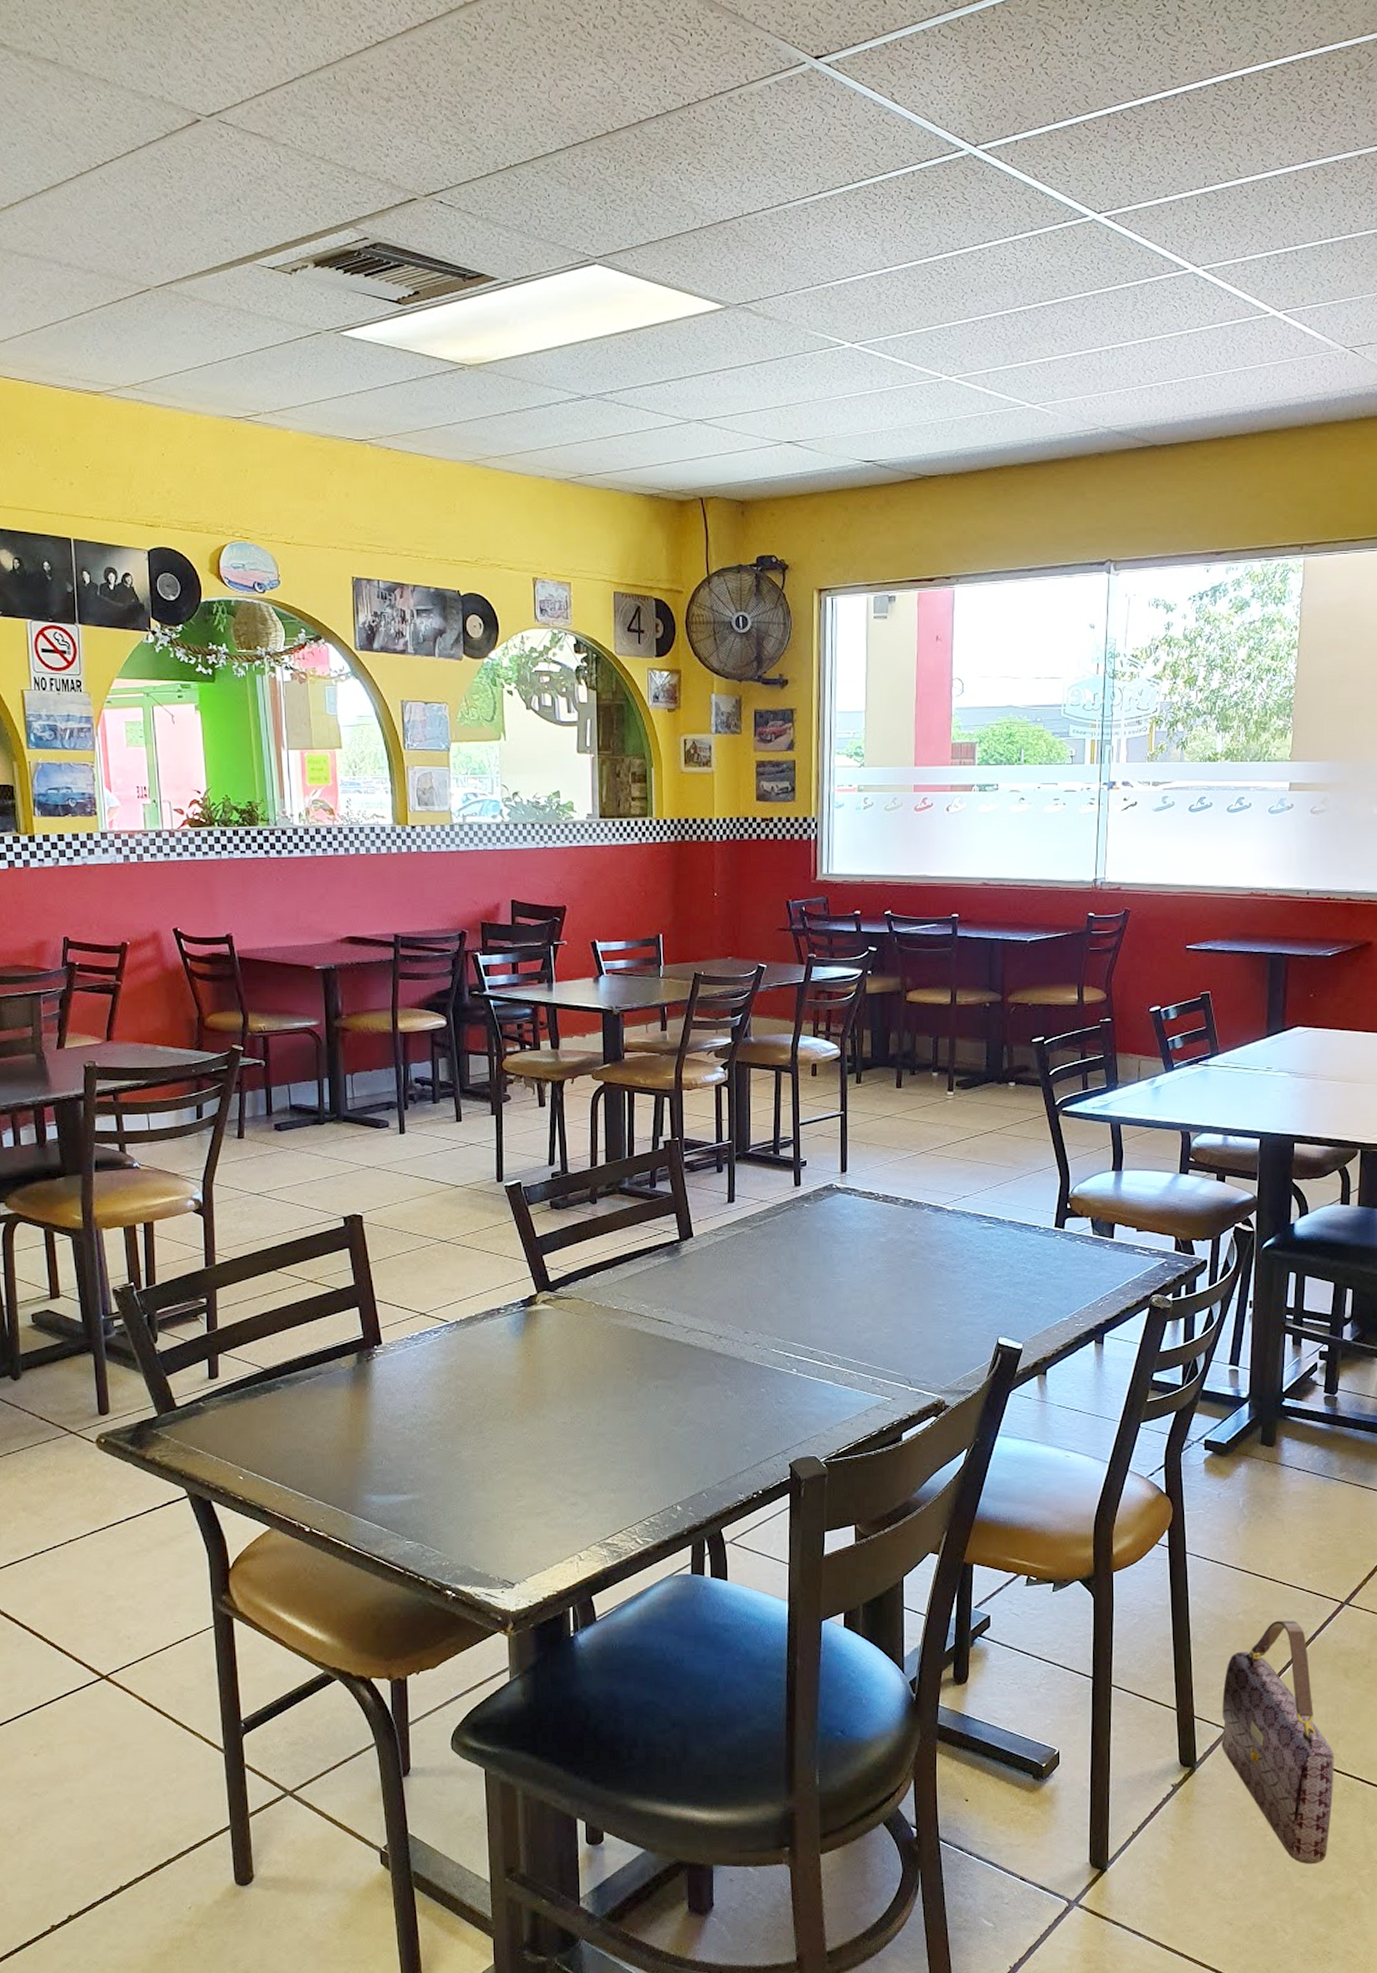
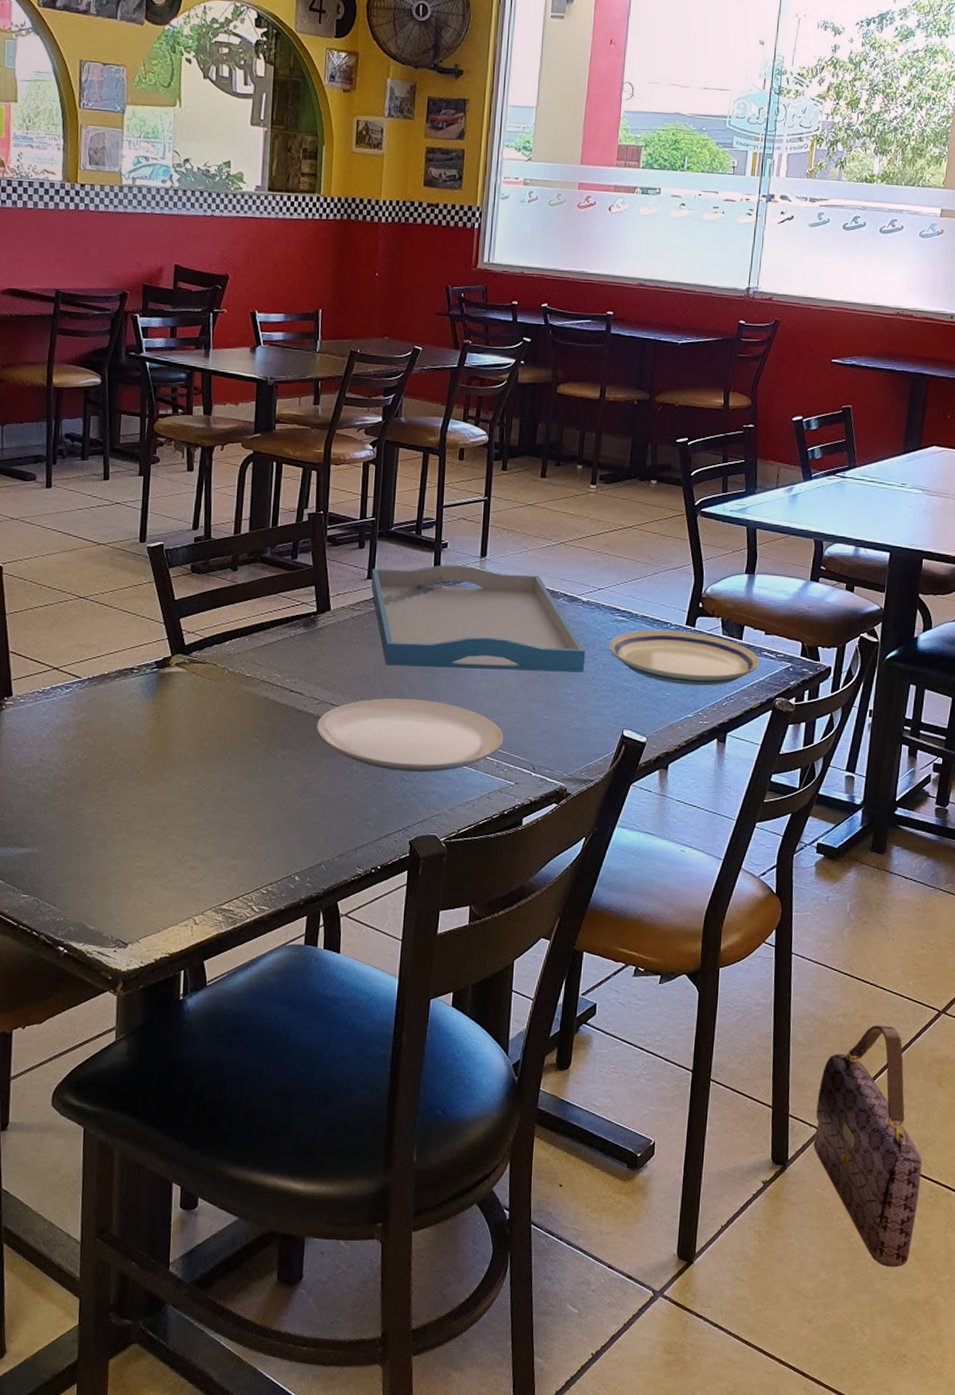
plate: none [688,1320,877,1394] -> present [317,698,504,772]
tray: none [731,1182,955,1289] -> present [370,564,586,671]
plate: none [977,1234,1133,1288] -> present [608,630,759,686]

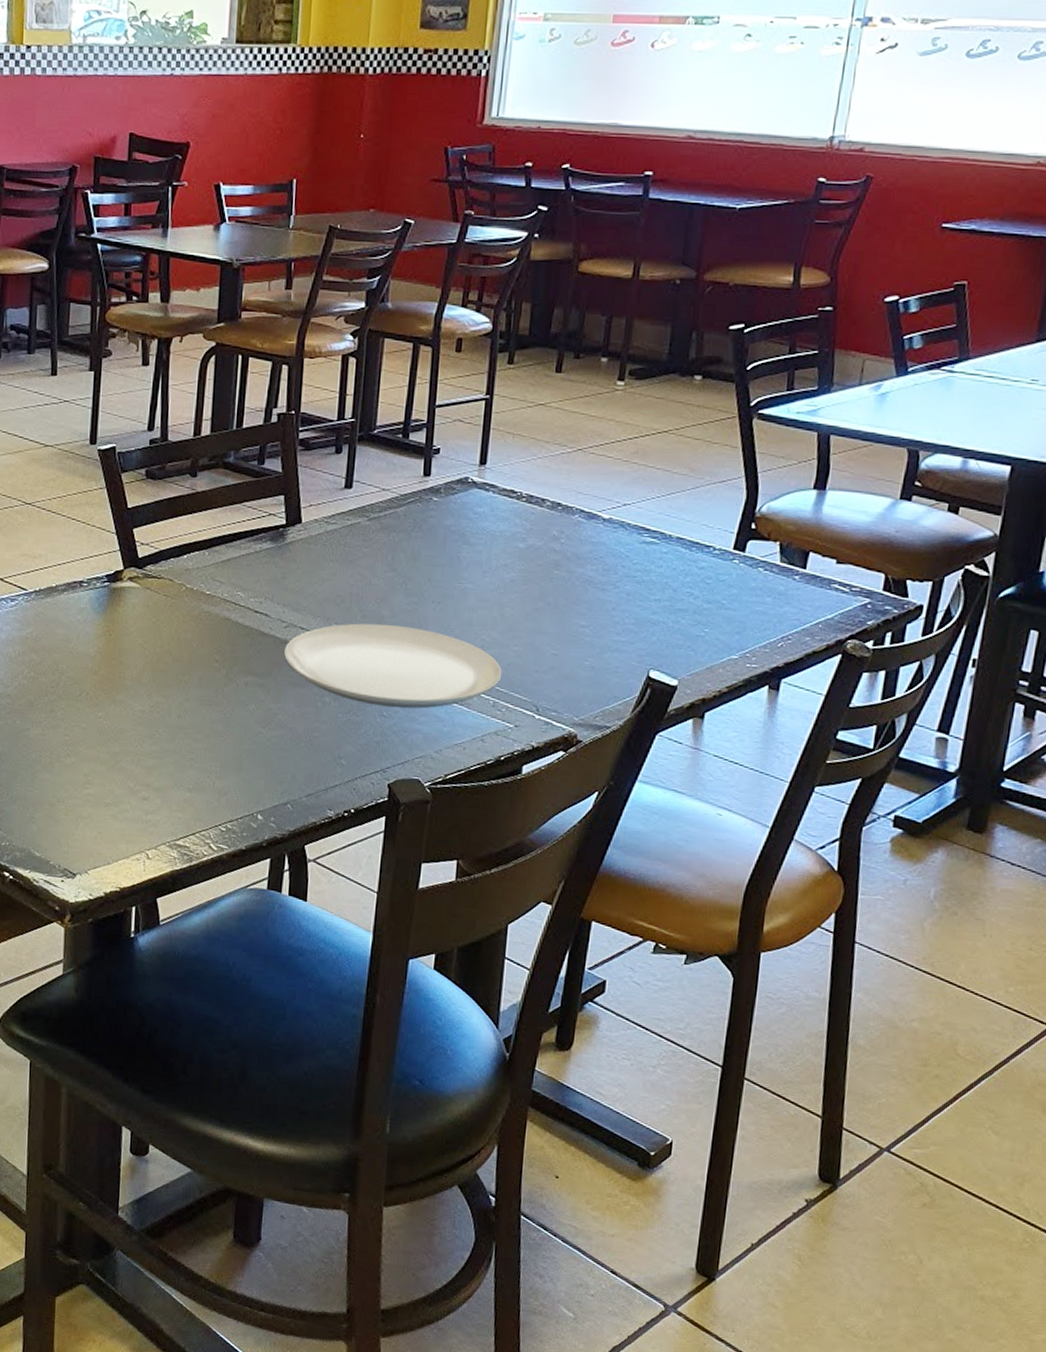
tray: present [370,564,586,671] -> none [348,473,606,601]
plate: present [608,630,759,686] -> none [634,554,828,623]
handbag: present [813,1025,922,1267] -> none [873,1034,1016,1317]

